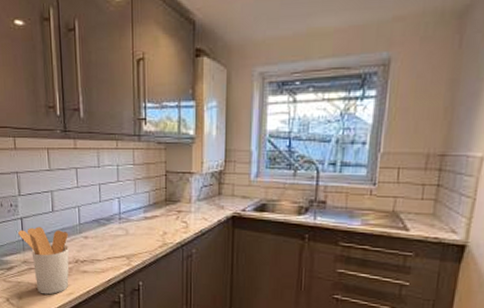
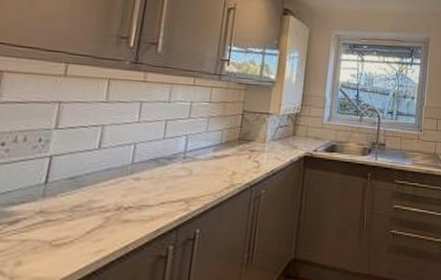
utensil holder: present [18,226,69,295] -> none [40,166,114,255]

